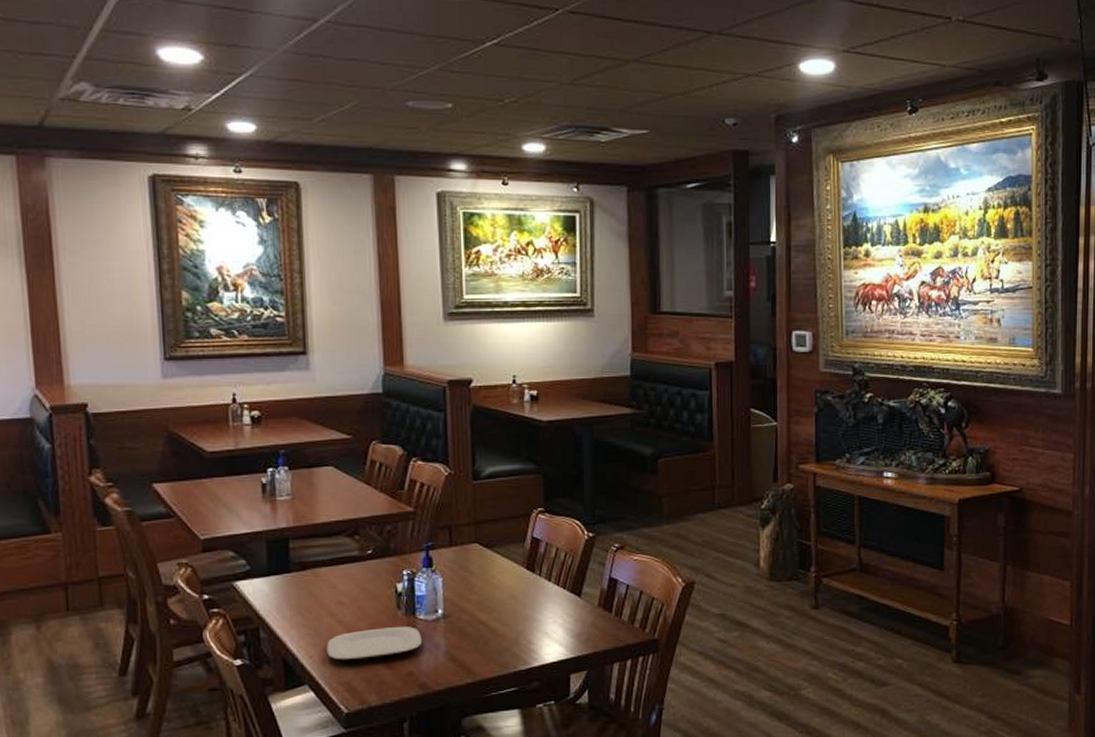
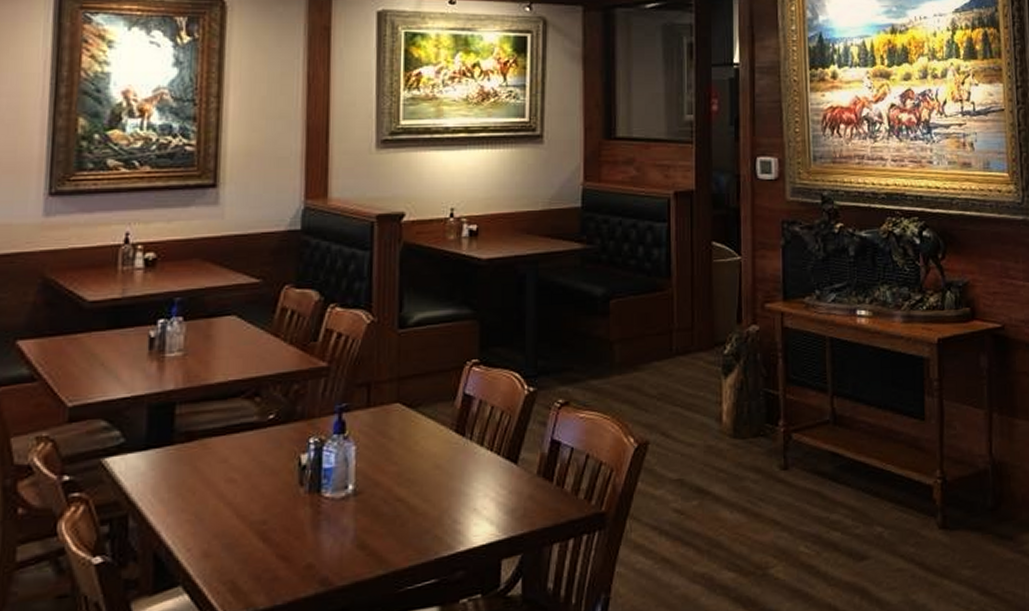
plate: present [326,626,423,661] -> none [209,506,327,553]

